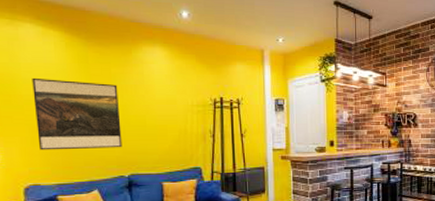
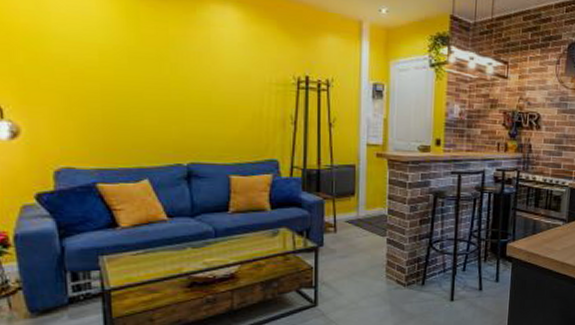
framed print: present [32,77,122,151] -> none [65,32,181,130]

